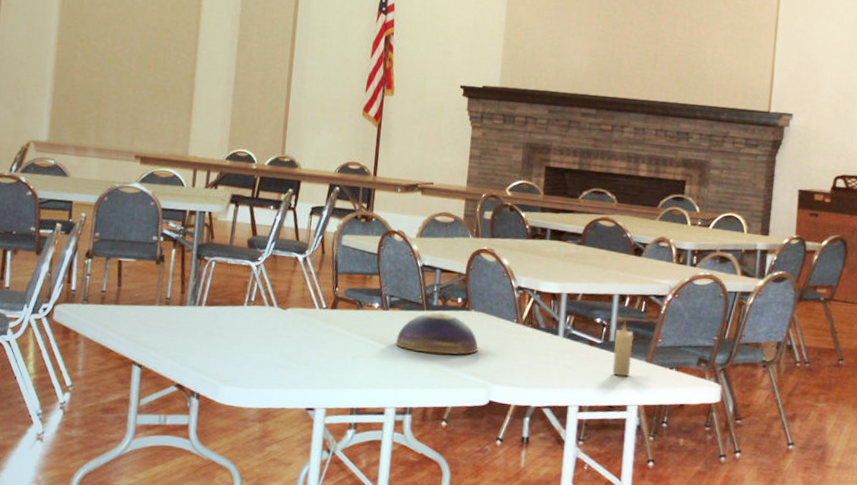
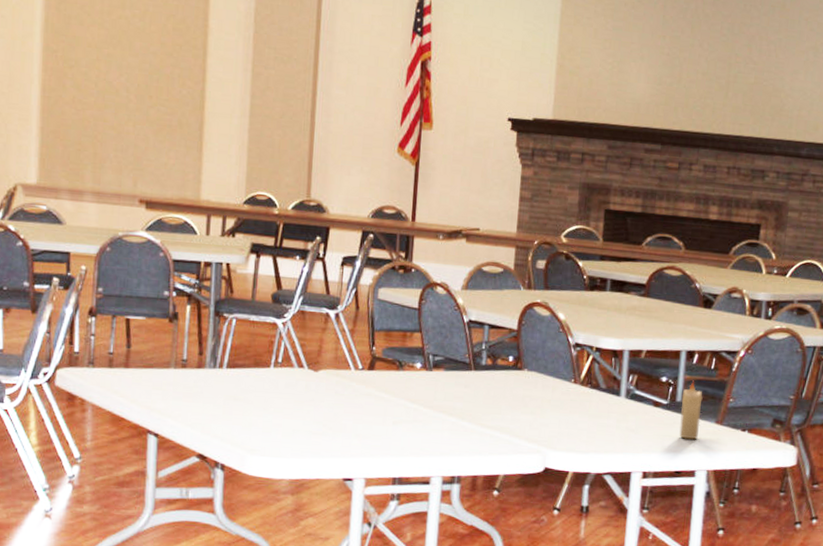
decorative bowl: present [395,312,478,355] -> none [441,372,532,419]

